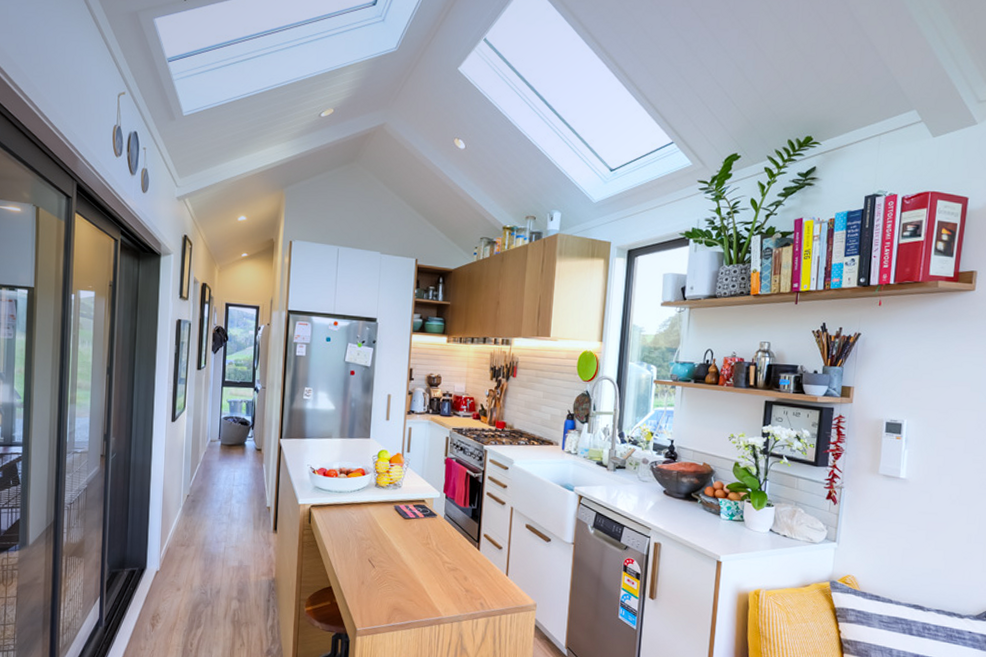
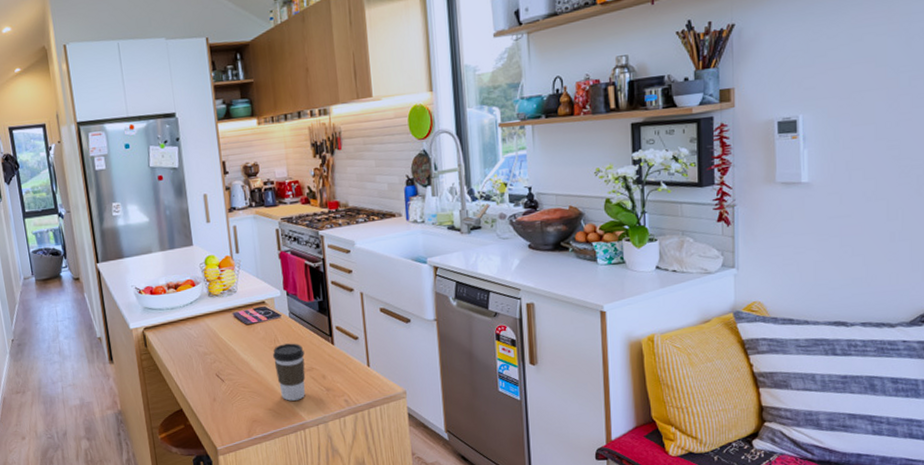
coffee cup: none [423,542,452,596] -> present [273,343,306,401]

